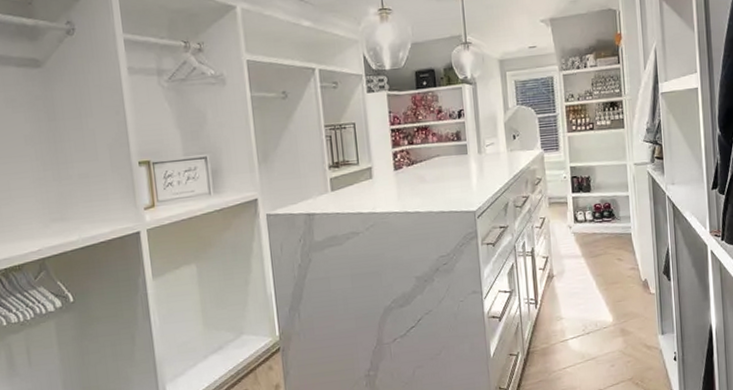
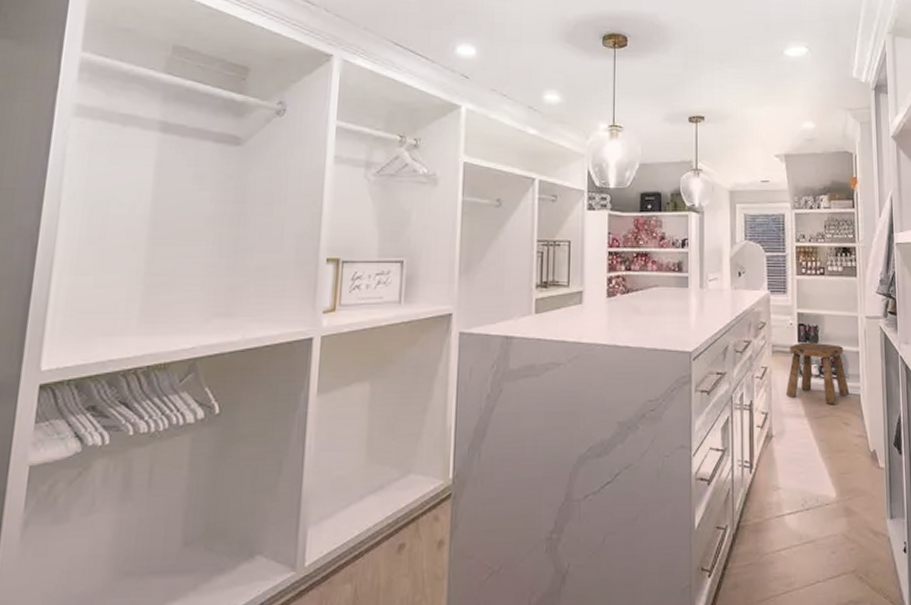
stool: none [563,191,622,244] -> present [785,342,850,404]

